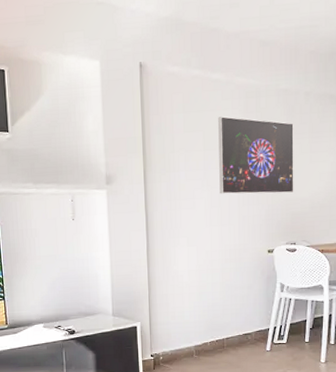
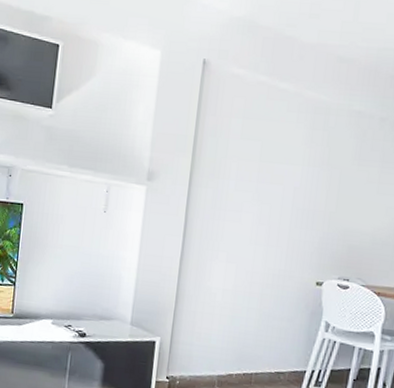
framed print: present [218,116,294,194] -> none [271,129,364,224]

